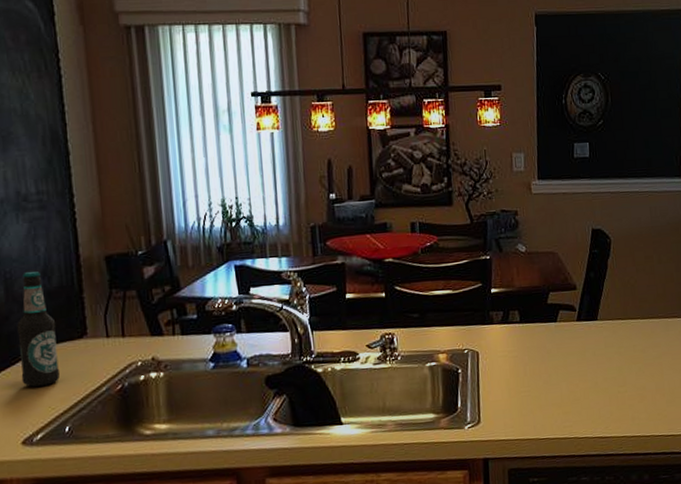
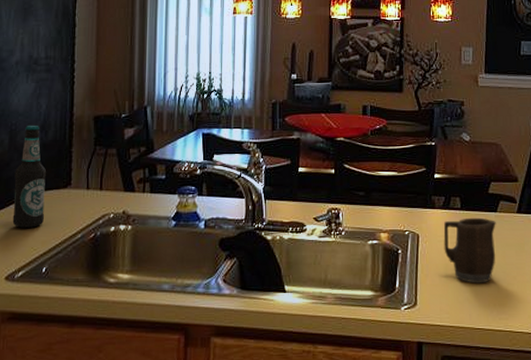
mug: none [503,329,558,395] -> present [443,217,496,284]

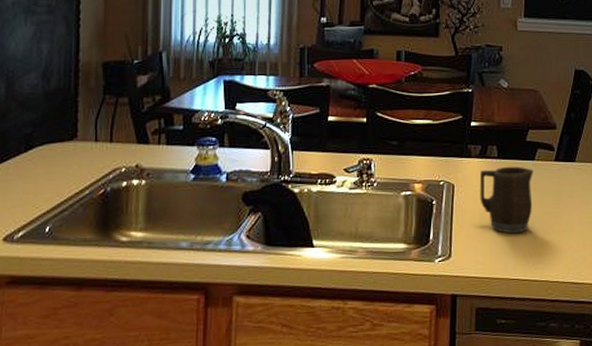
bottle: present [12,126,46,228] -> none [10,73,48,184]

